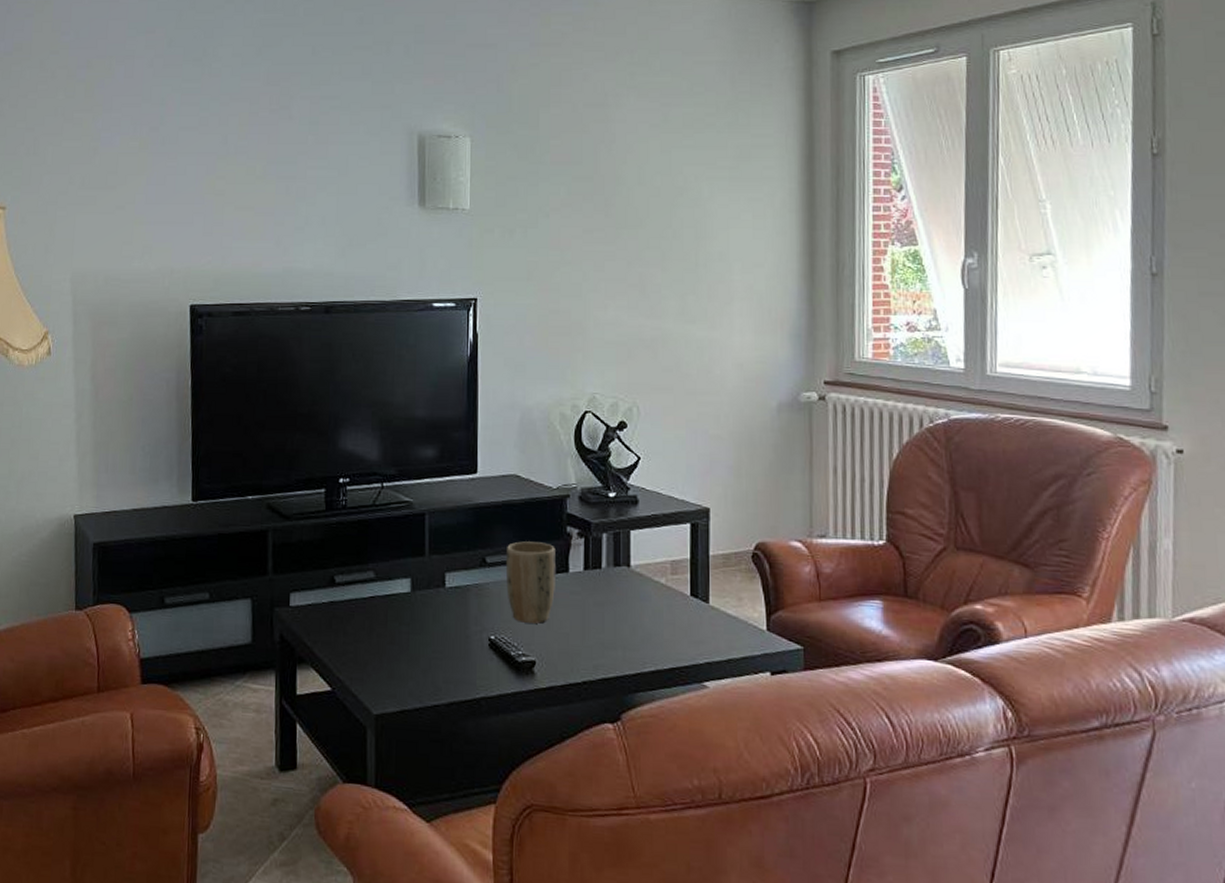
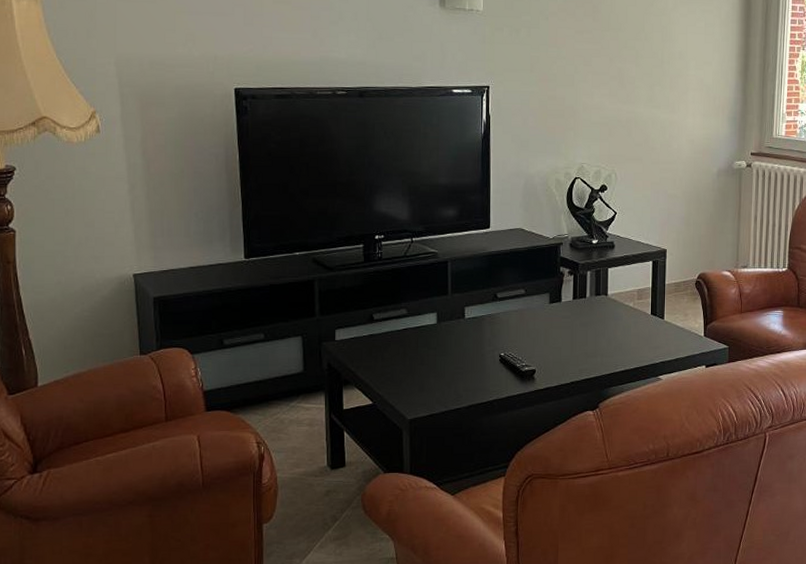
plant pot: present [505,541,557,624] -> none [512,280,552,342]

